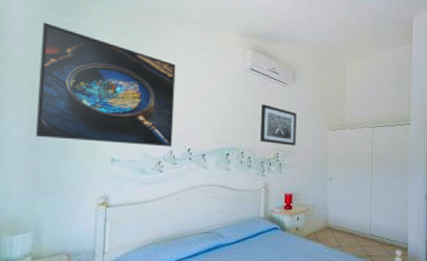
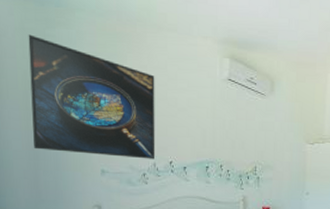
wall art: present [259,104,297,146] -> none [237,116,275,160]

